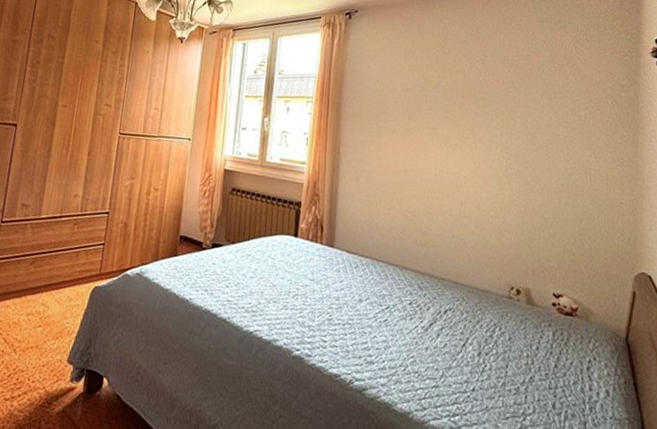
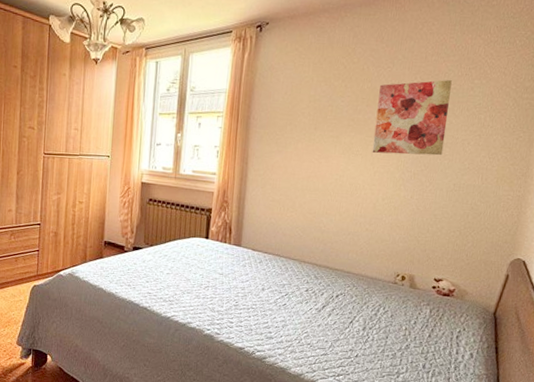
wall art: none [471,74,547,153] -> present [372,80,452,156]

